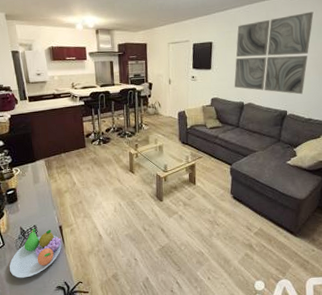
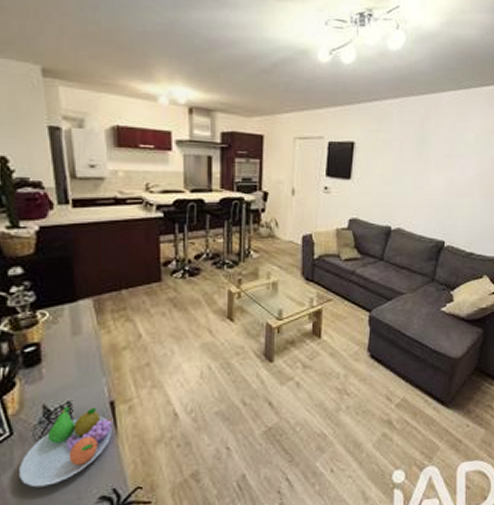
wall art: present [234,11,314,95] -> none [379,115,482,221]

